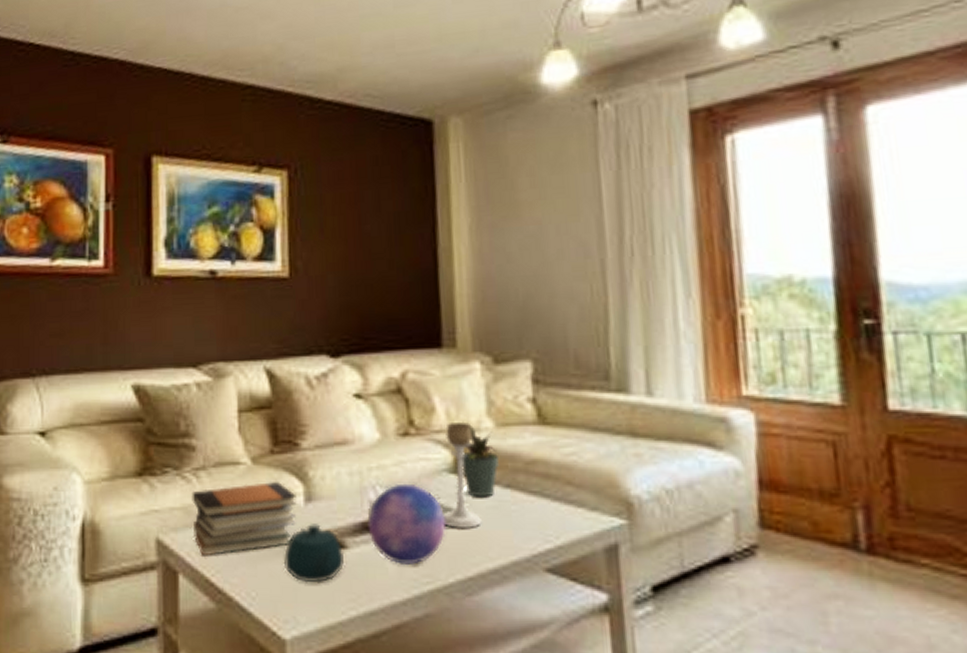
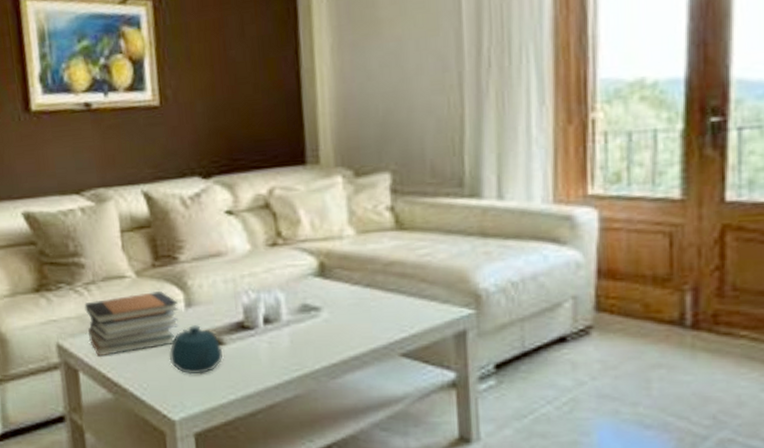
decorative ball: present [367,483,447,565] -> none [242,287,313,356]
candle holder: present [443,421,482,530] -> none [309,230,344,325]
potted plant: present [461,422,500,497] -> none [325,231,361,297]

